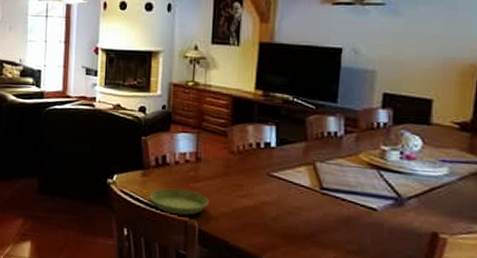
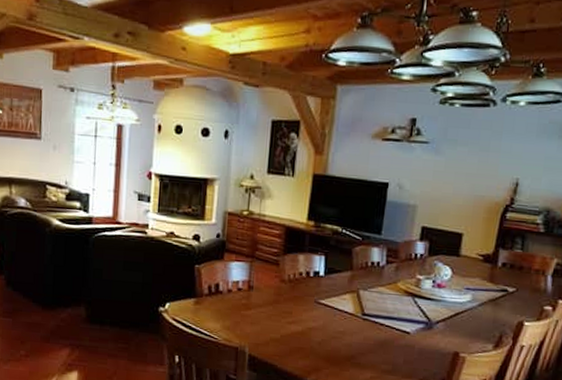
saucer: present [149,188,209,215] -> none [201,316,259,342]

